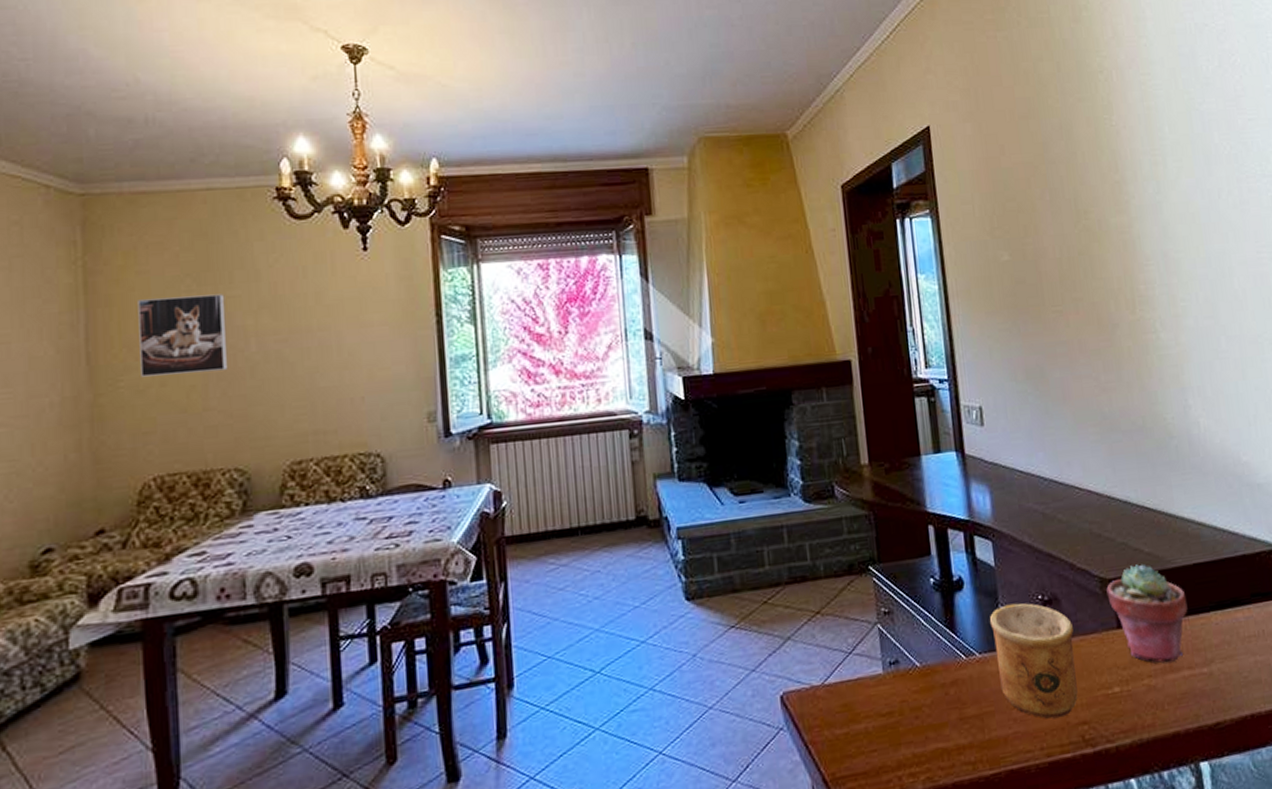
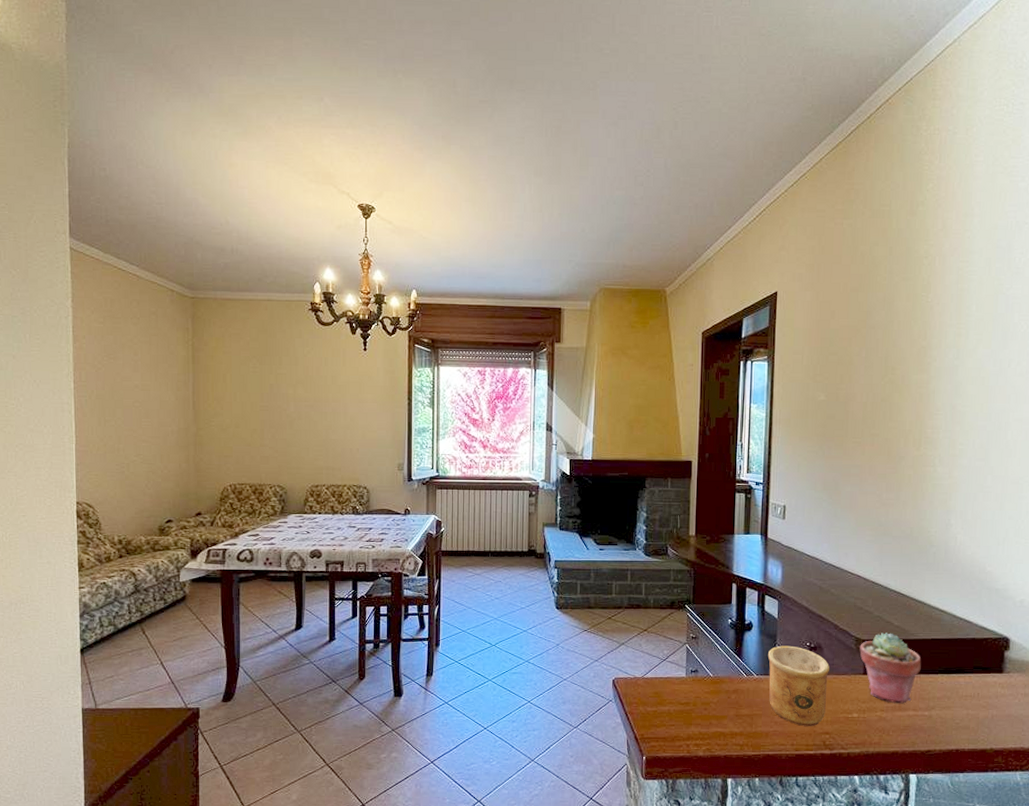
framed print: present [138,294,229,377] -> none [224,370,276,421]

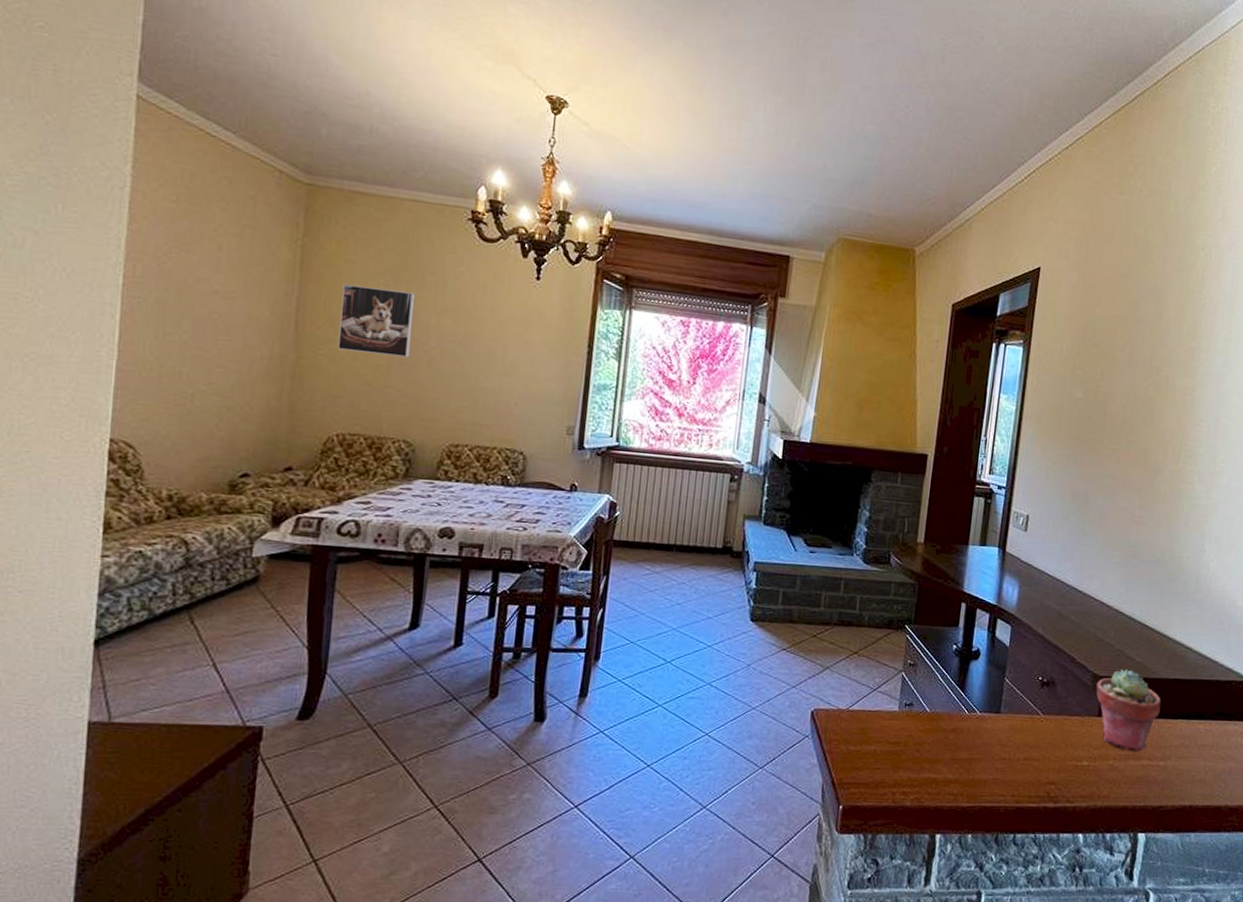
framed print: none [224,370,276,421] -> present [338,284,416,357]
cup: present [767,645,829,727] -> none [991,678,1062,776]

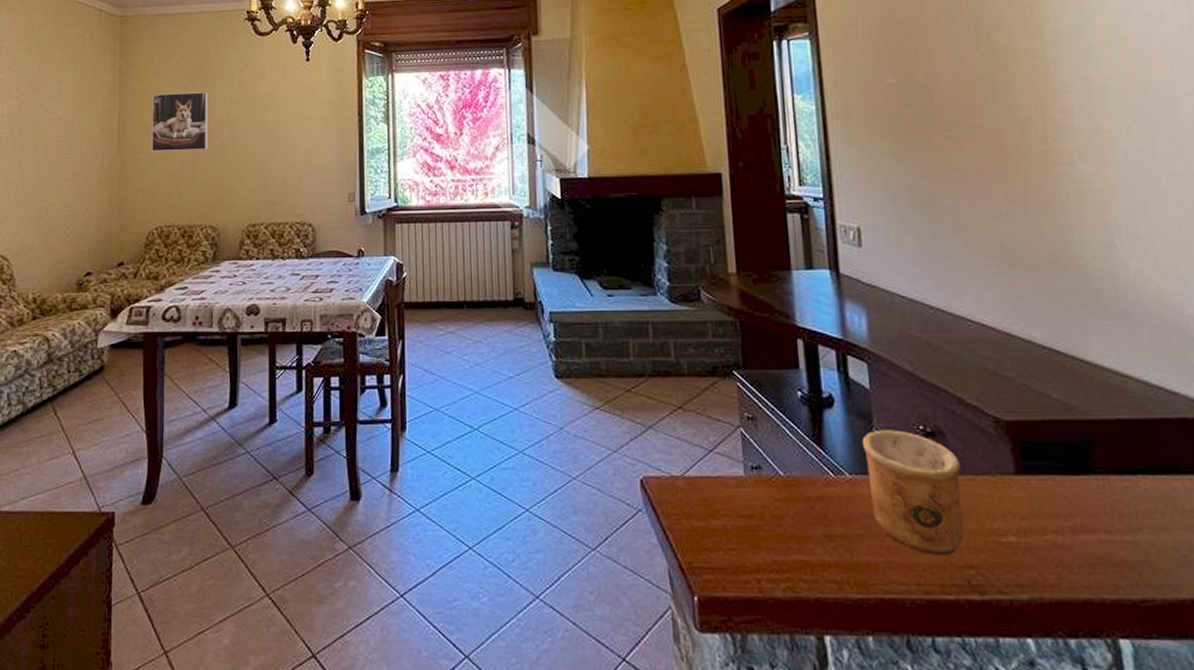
cup: none [991,678,1062,776] -> present [861,429,964,557]
potted succulent: present [1096,669,1162,752] -> none [1002,410,1107,522]

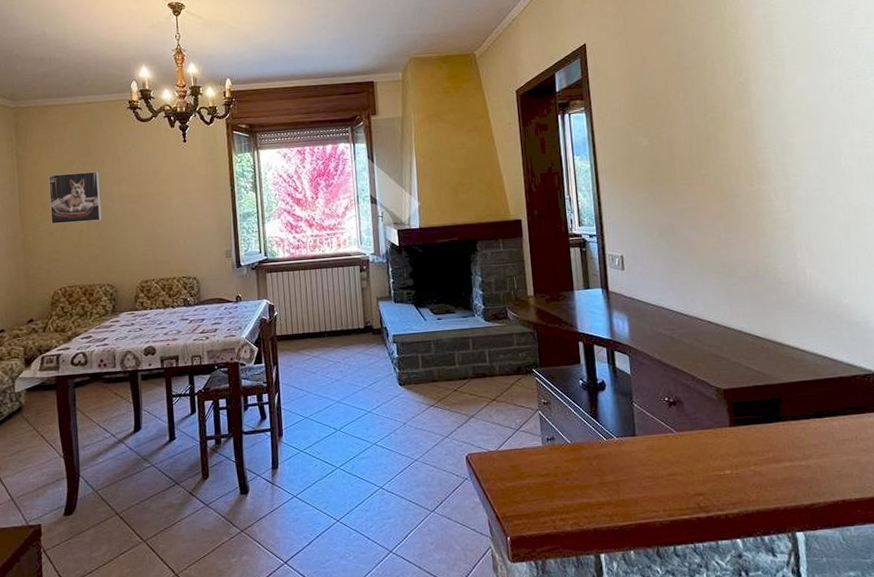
cup: present [861,429,964,557] -> none [625,402,695,489]

